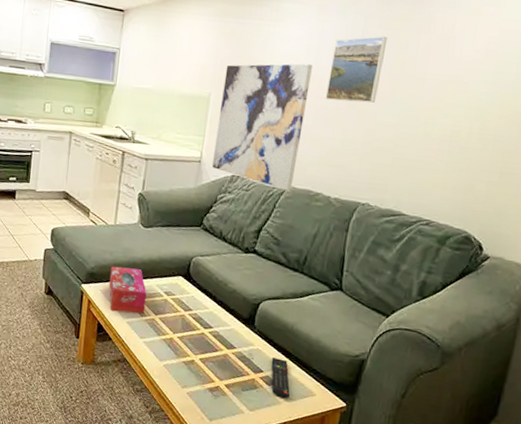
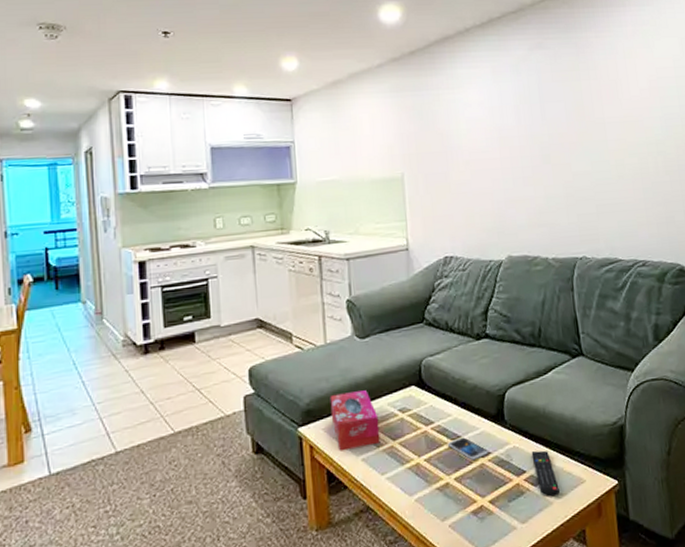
smartphone: none [199,328,233,350] -> present [447,437,488,461]
wall art: present [211,63,312,190] -> none [414,126,509,261]
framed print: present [325,36,388,103] -> none [515,88,567,160]

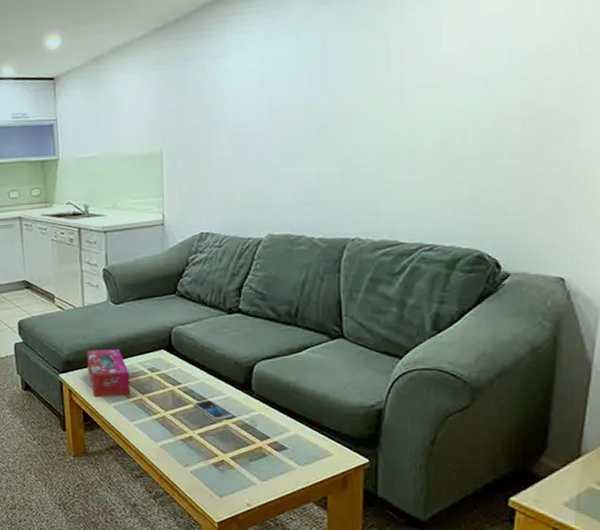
remote control: present [531,450,560,497] -> none [277,421,303,463]

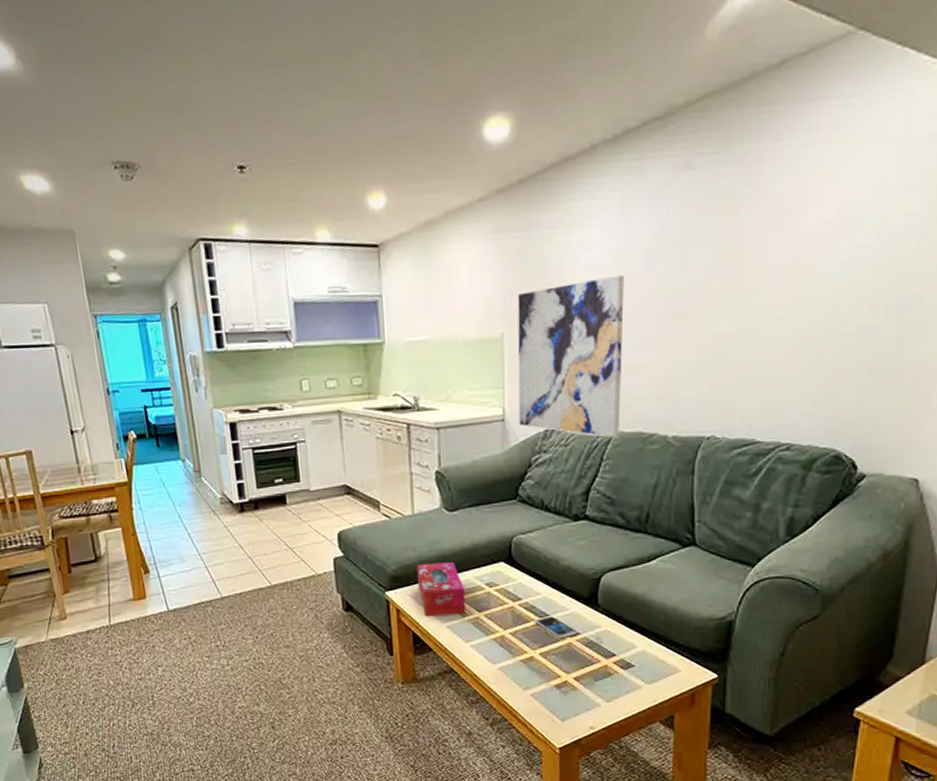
wall art: none [174,97,271,239] -> present [517,275,624,437]

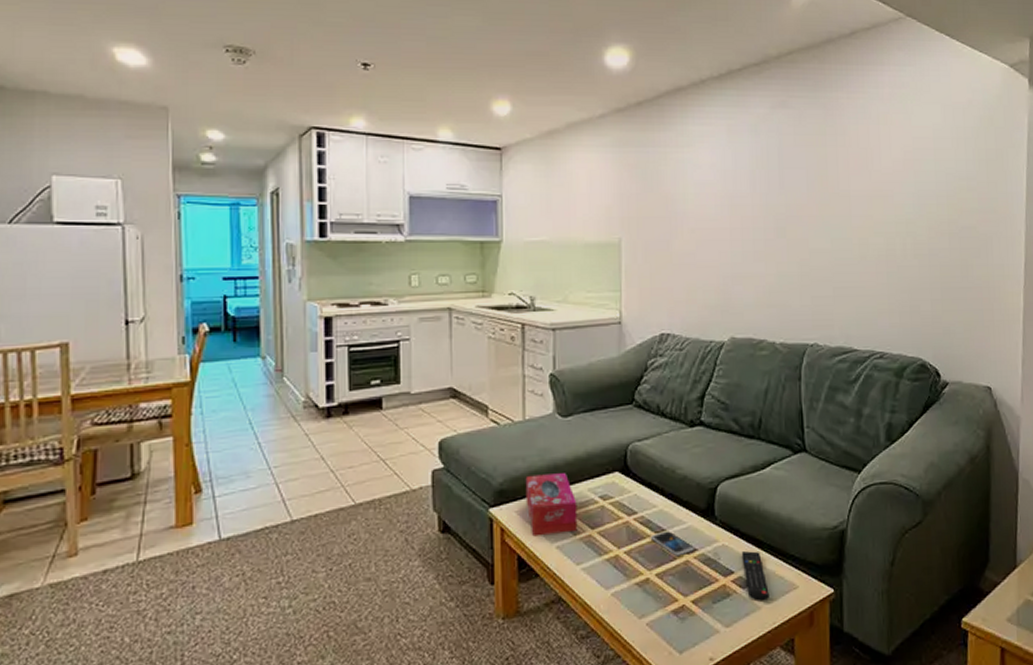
wall art: present [517,275,624,437] -> none [634,193,732,342]
remote control: none [624,637,650,682] -> present [741,551,769,601]

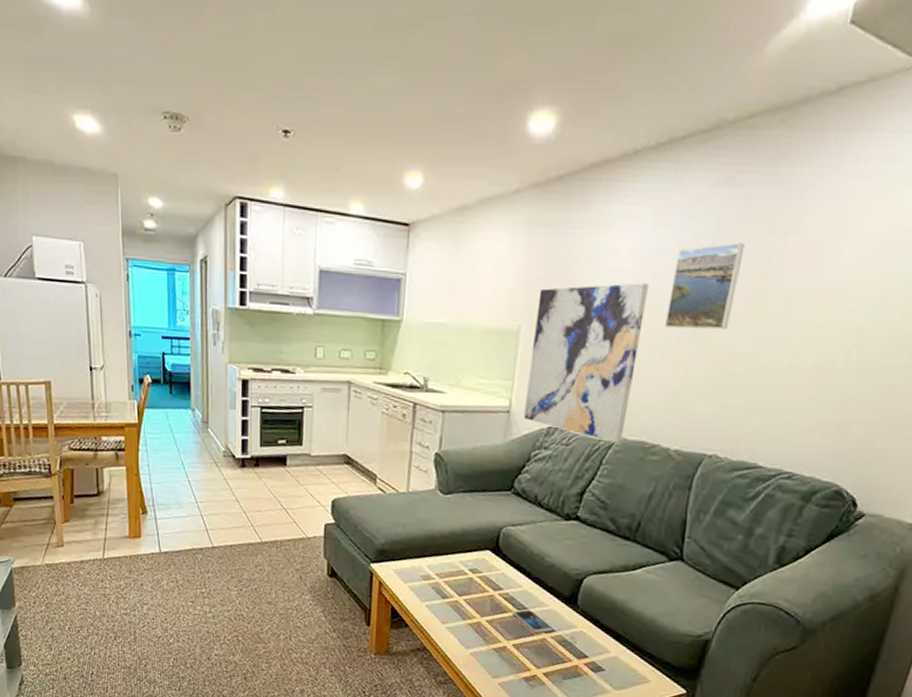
tissue box: present [525,473,578,537] -> none [402,541,449,596]
wall art: none [634,193,732,342] -> present [523,283,648,442]
remote control: present [741,551,769,601] -> none [597,641,620,687]
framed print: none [751,154,806,232] -> present [664,242,745,330]

